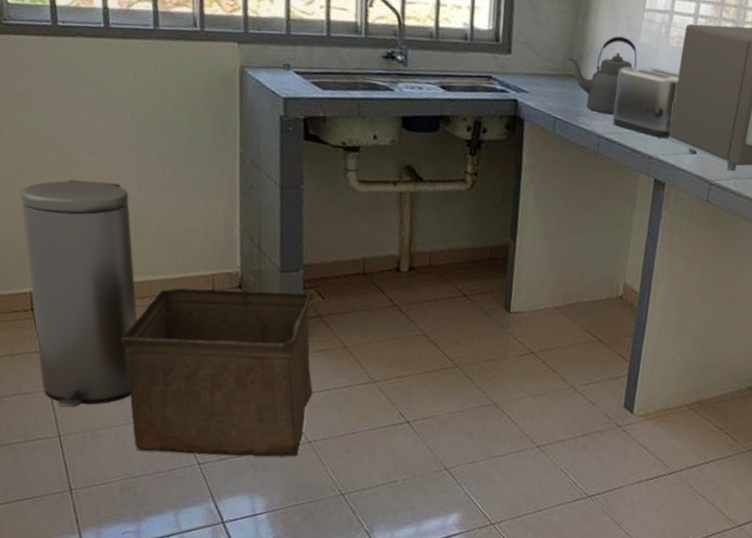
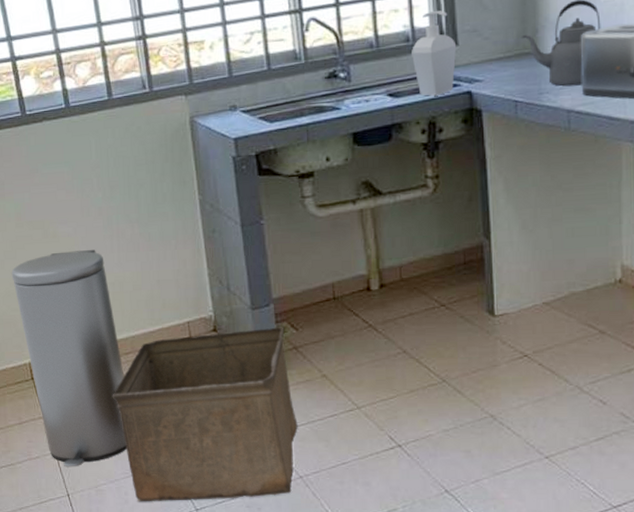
soap bottle: none [467,15,510,97] -> present [412,10,457,96]

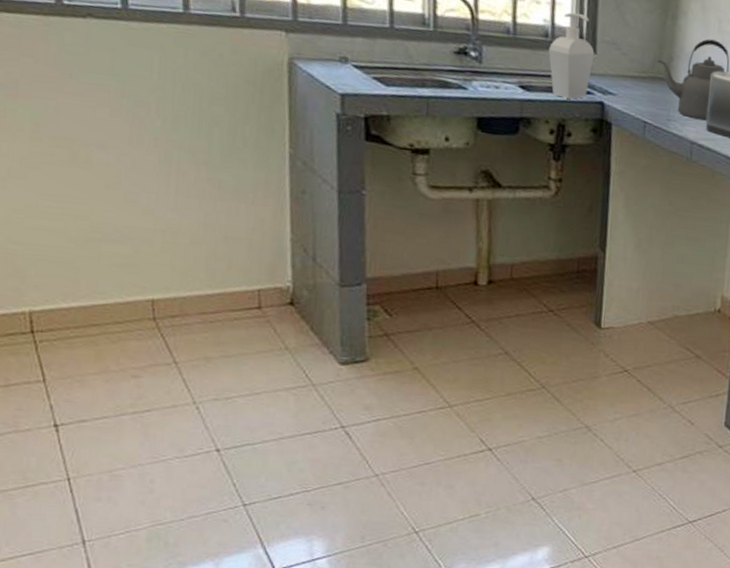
pedal bin: present [11,250,128,467] -> none [15,181,167,446]
storage bin: present [112,327,298,502] -> none [146,305,380,495]

